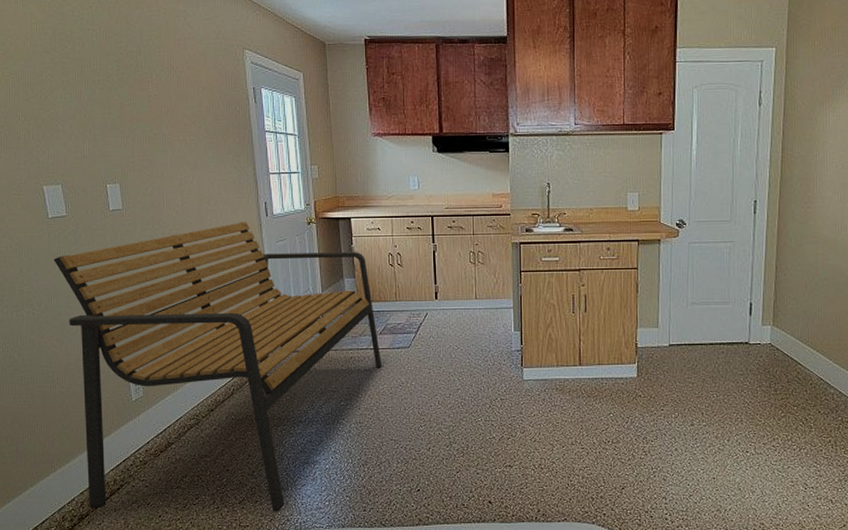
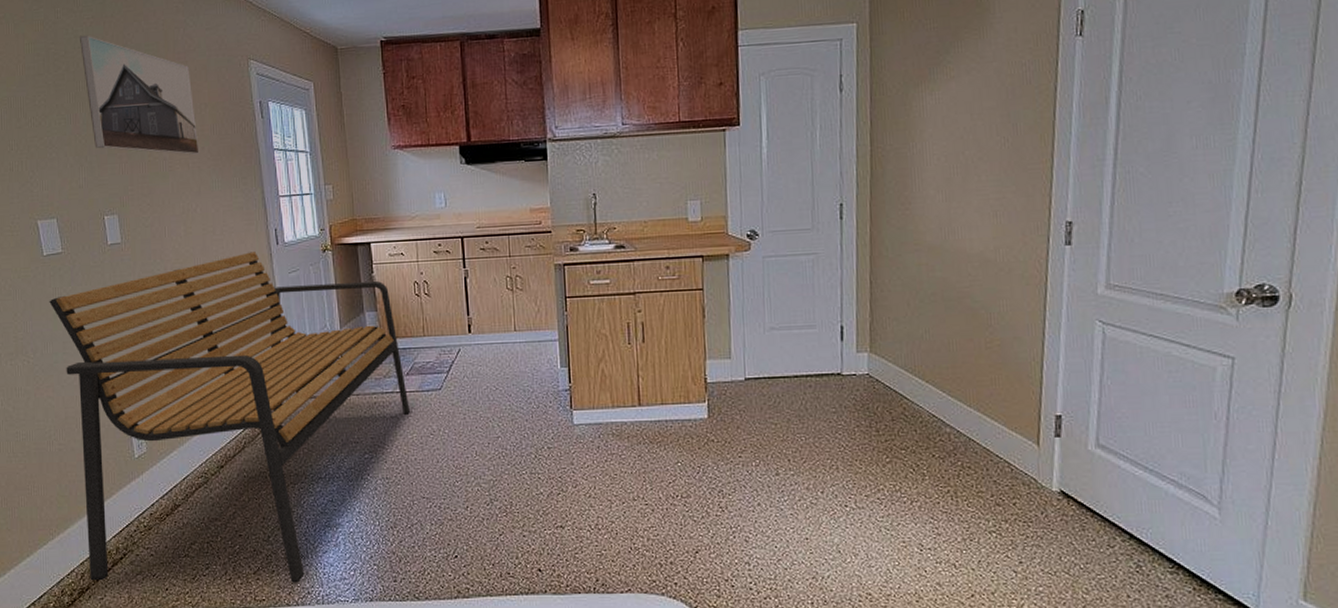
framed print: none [86,18,197,133] -> present [80,35,199,155]

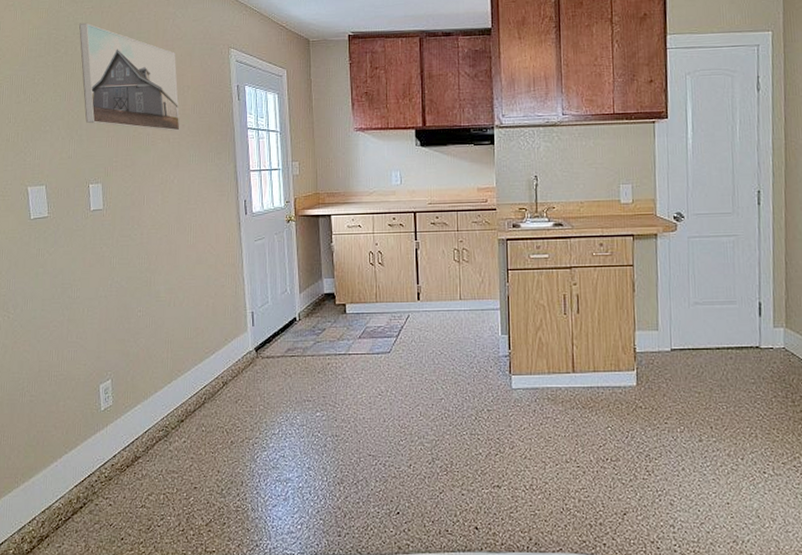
bench: present [49,251,410,583] -> none [32,220,360,535]

